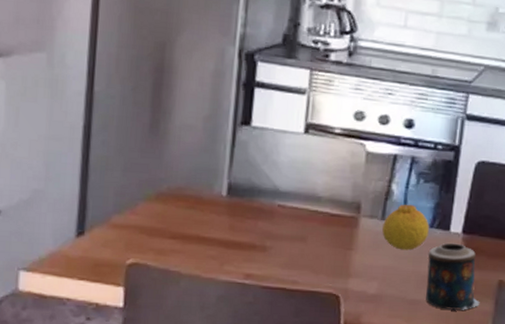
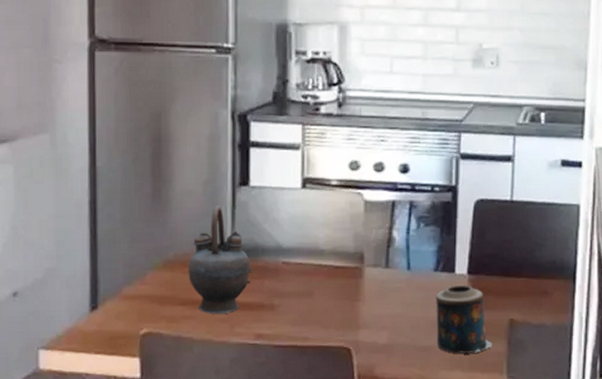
teapot: none [181,142,247,251] -> present [188,206,252,314]
fruit: present [382,204,429,251] -> none [387,249,434,297]

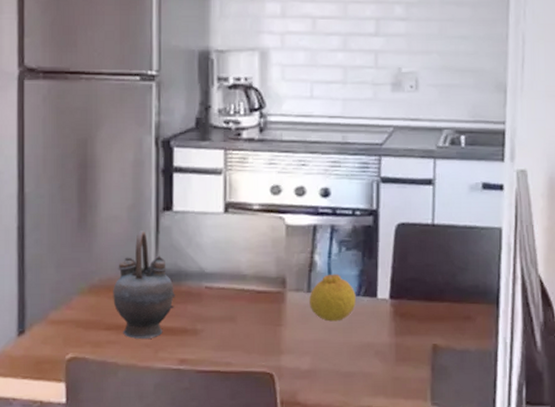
fruit: none [387,249,434,297] -> present [309,274,356,322]
candle: present [435,285,493,354] -> none [357,309,416,380]

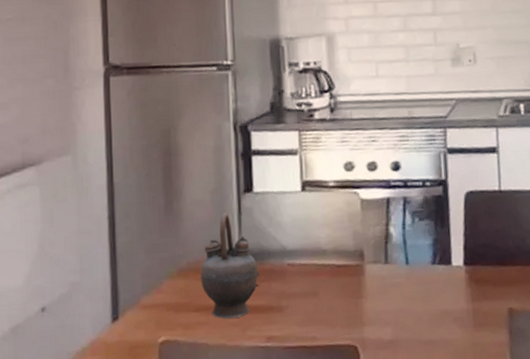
fruit: present [309,274,356,322] -> none [387,244,432,291]

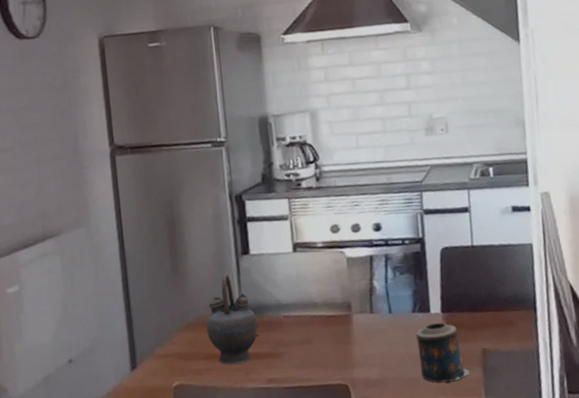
candle: none [434,276,494,346] -> present [415,322,470,382]

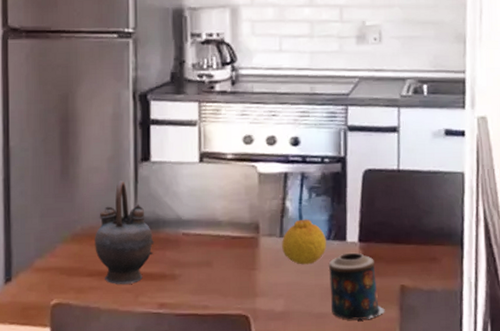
fruit: none [372,295,413,337] -> present [282,219,326,265]

